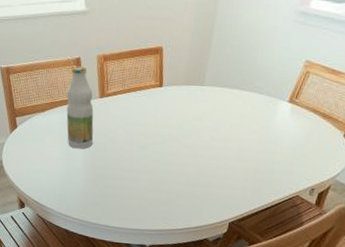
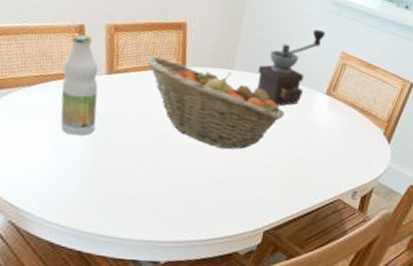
fruit basket: none [130,80,249,156] -> present [146,57,285,150]
coffee grinder: none [222,41,290,116] -> present [254,29,325,106]

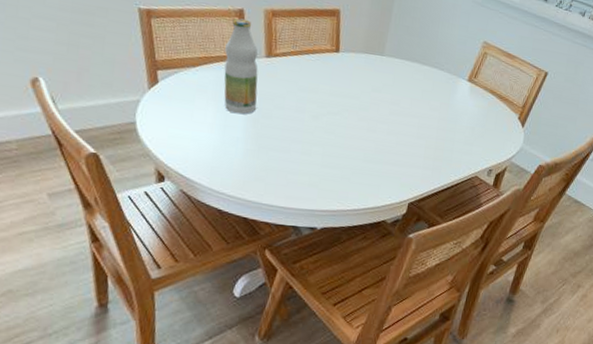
fruit basket: present [146,57,285,150] -> none [302,42,430,130]
coffee grinder: present [254,29,325,106] -> none [402,19,469,91]

